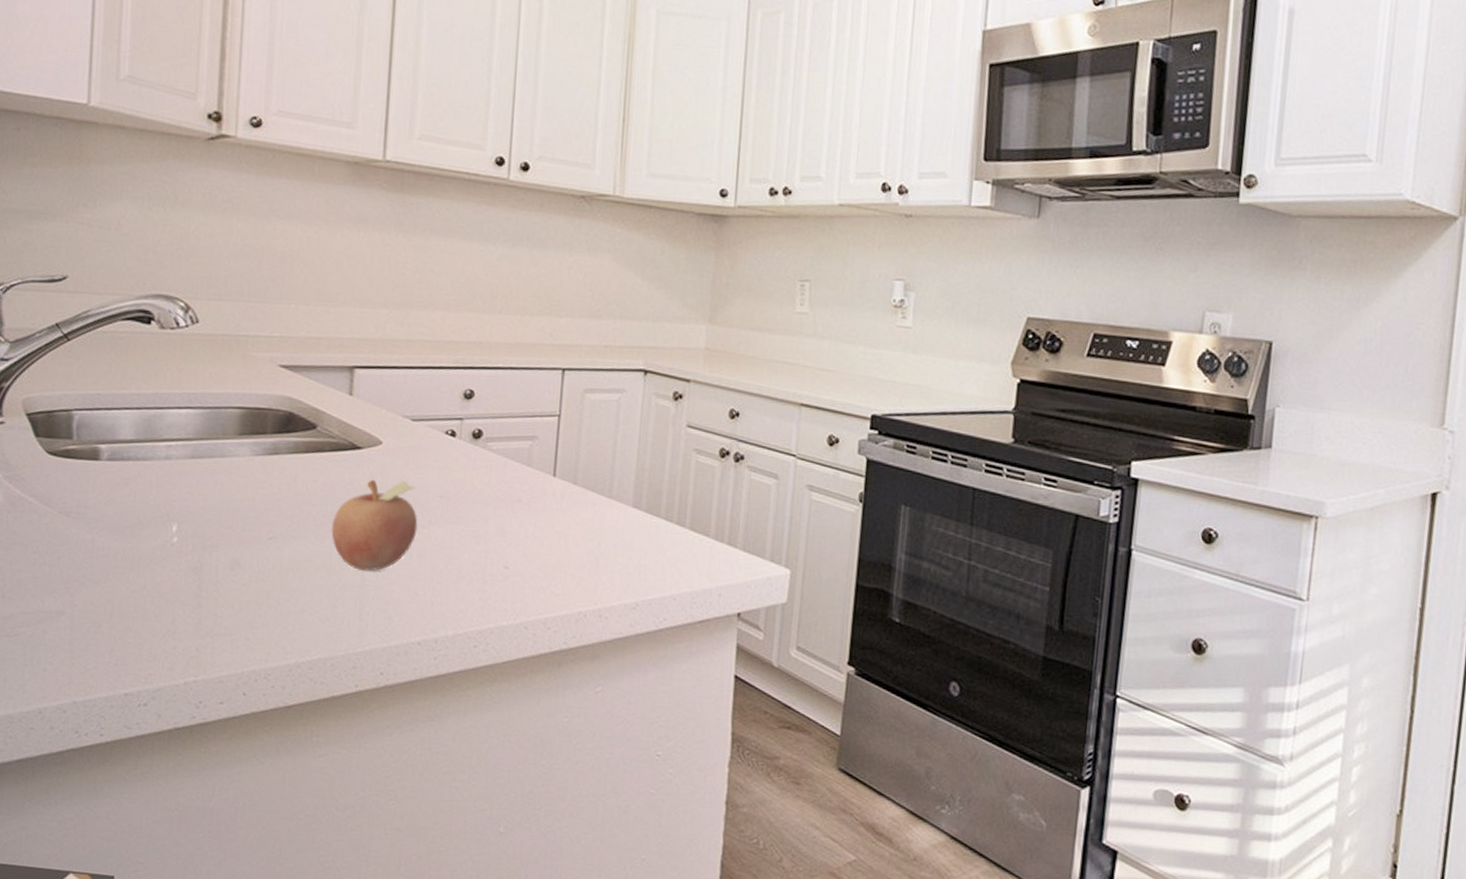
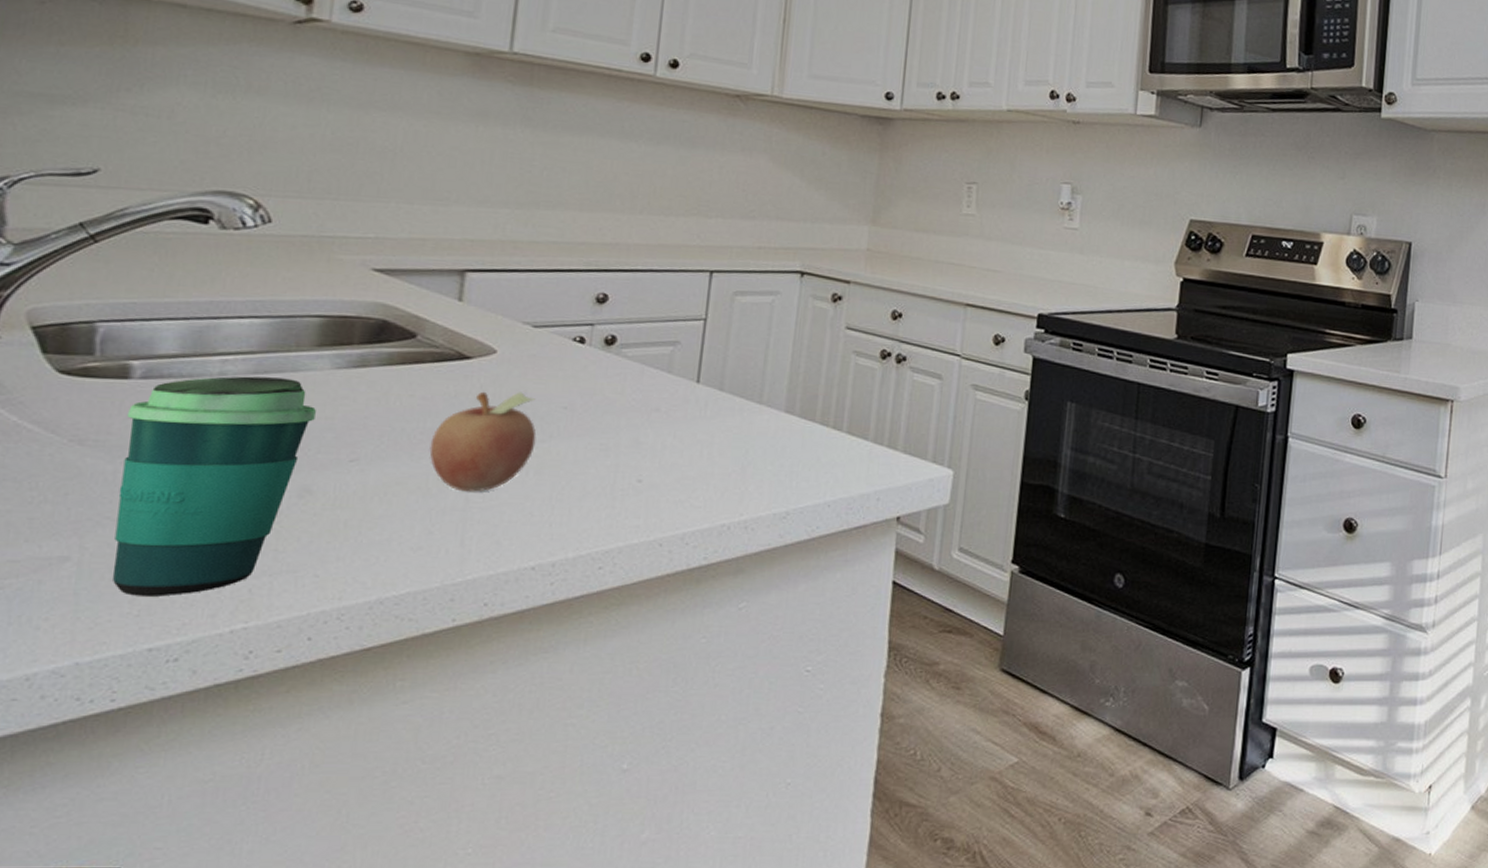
cup: none [96,460,240,650] -> present [113,376,316,597]

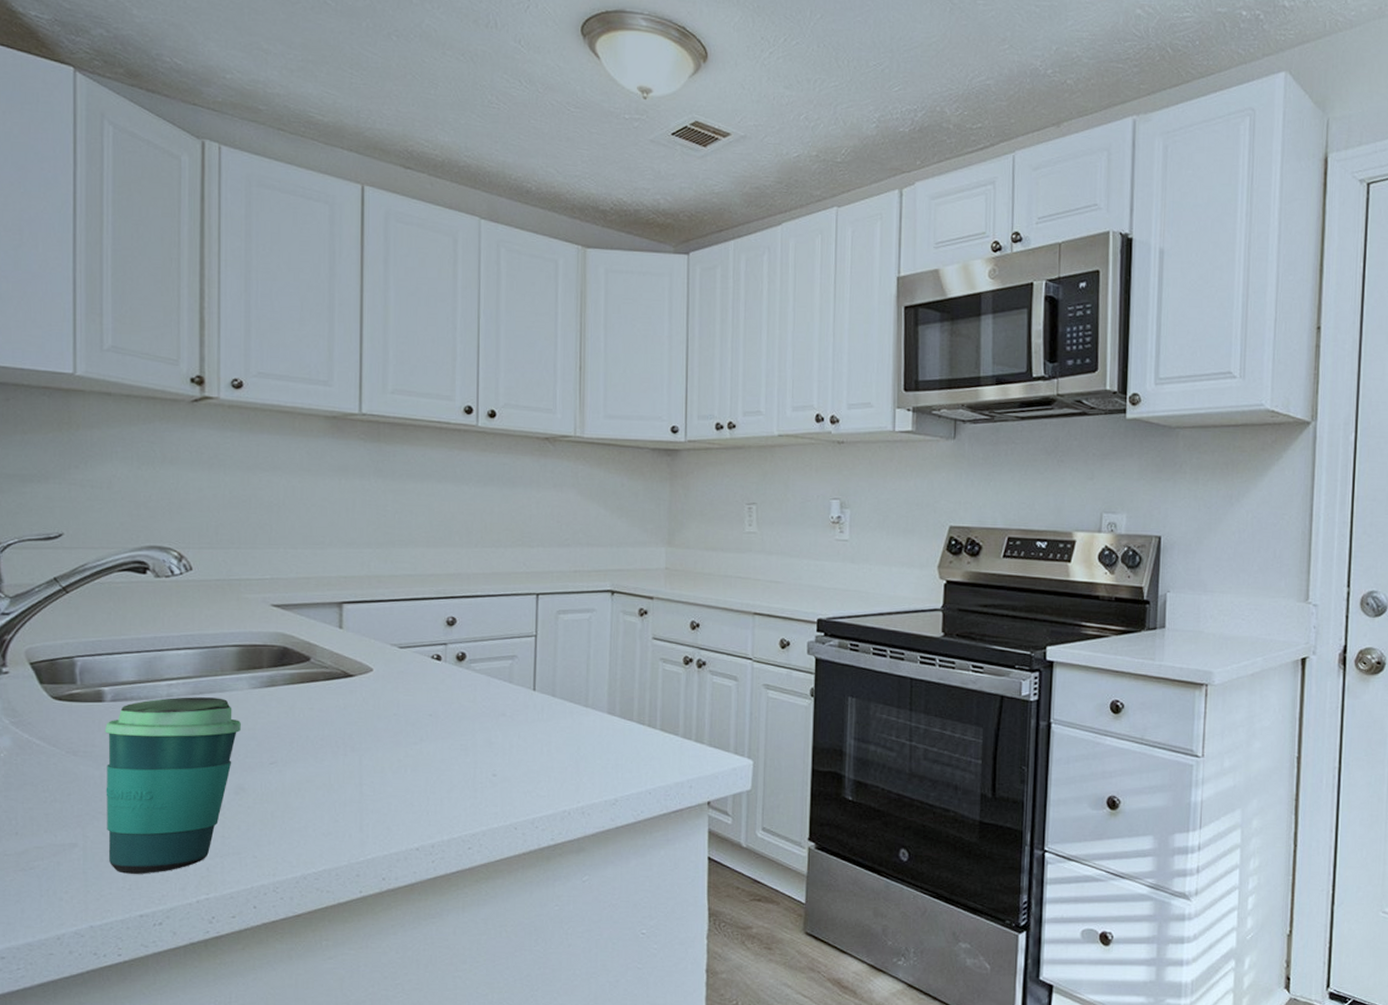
fruit: present [429,391,537,492] -> none [329,703,410,787]

